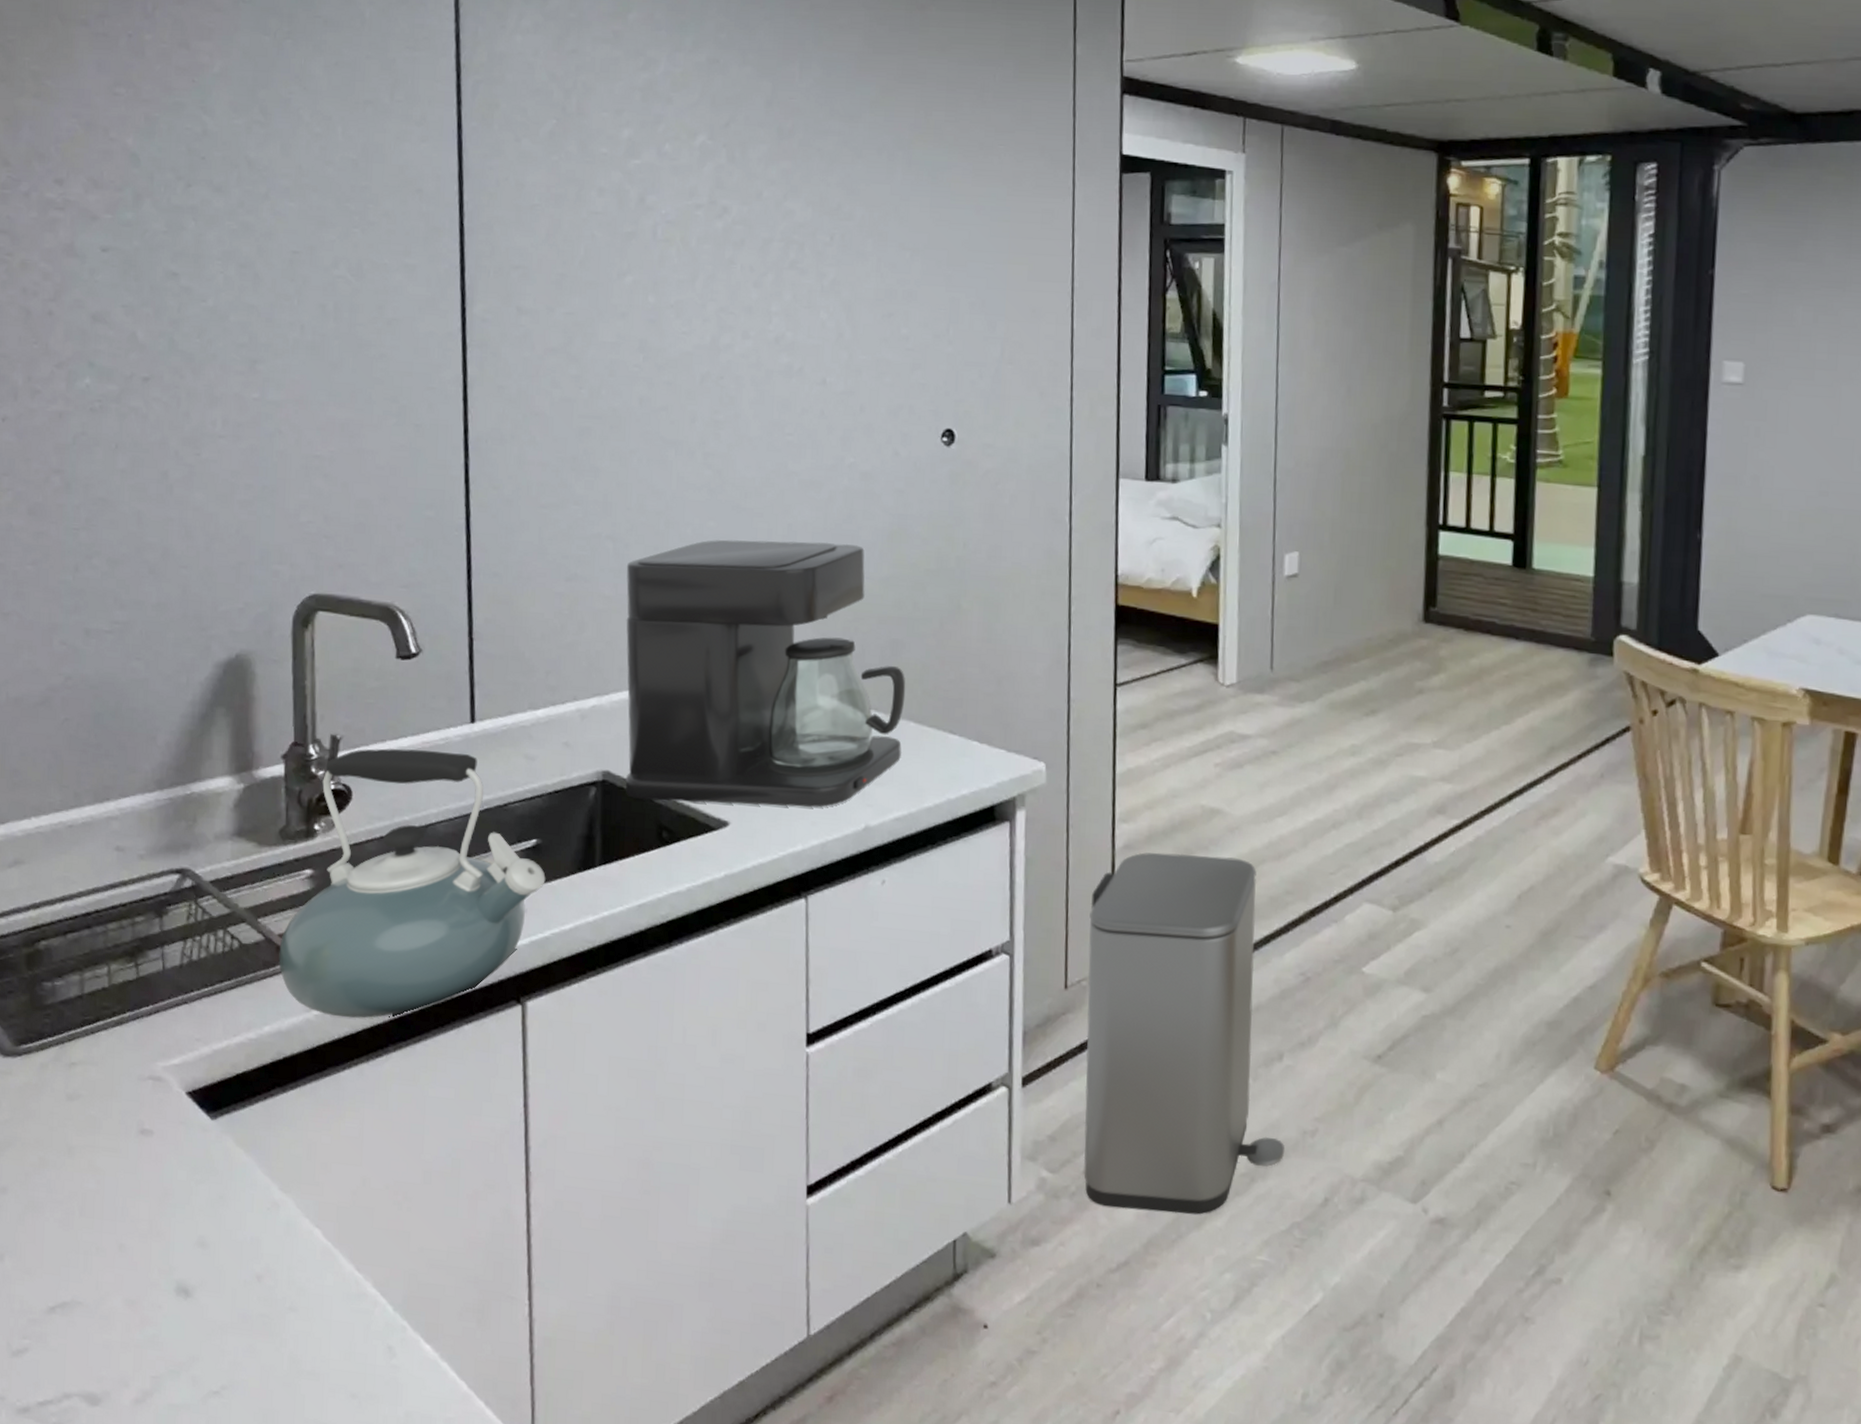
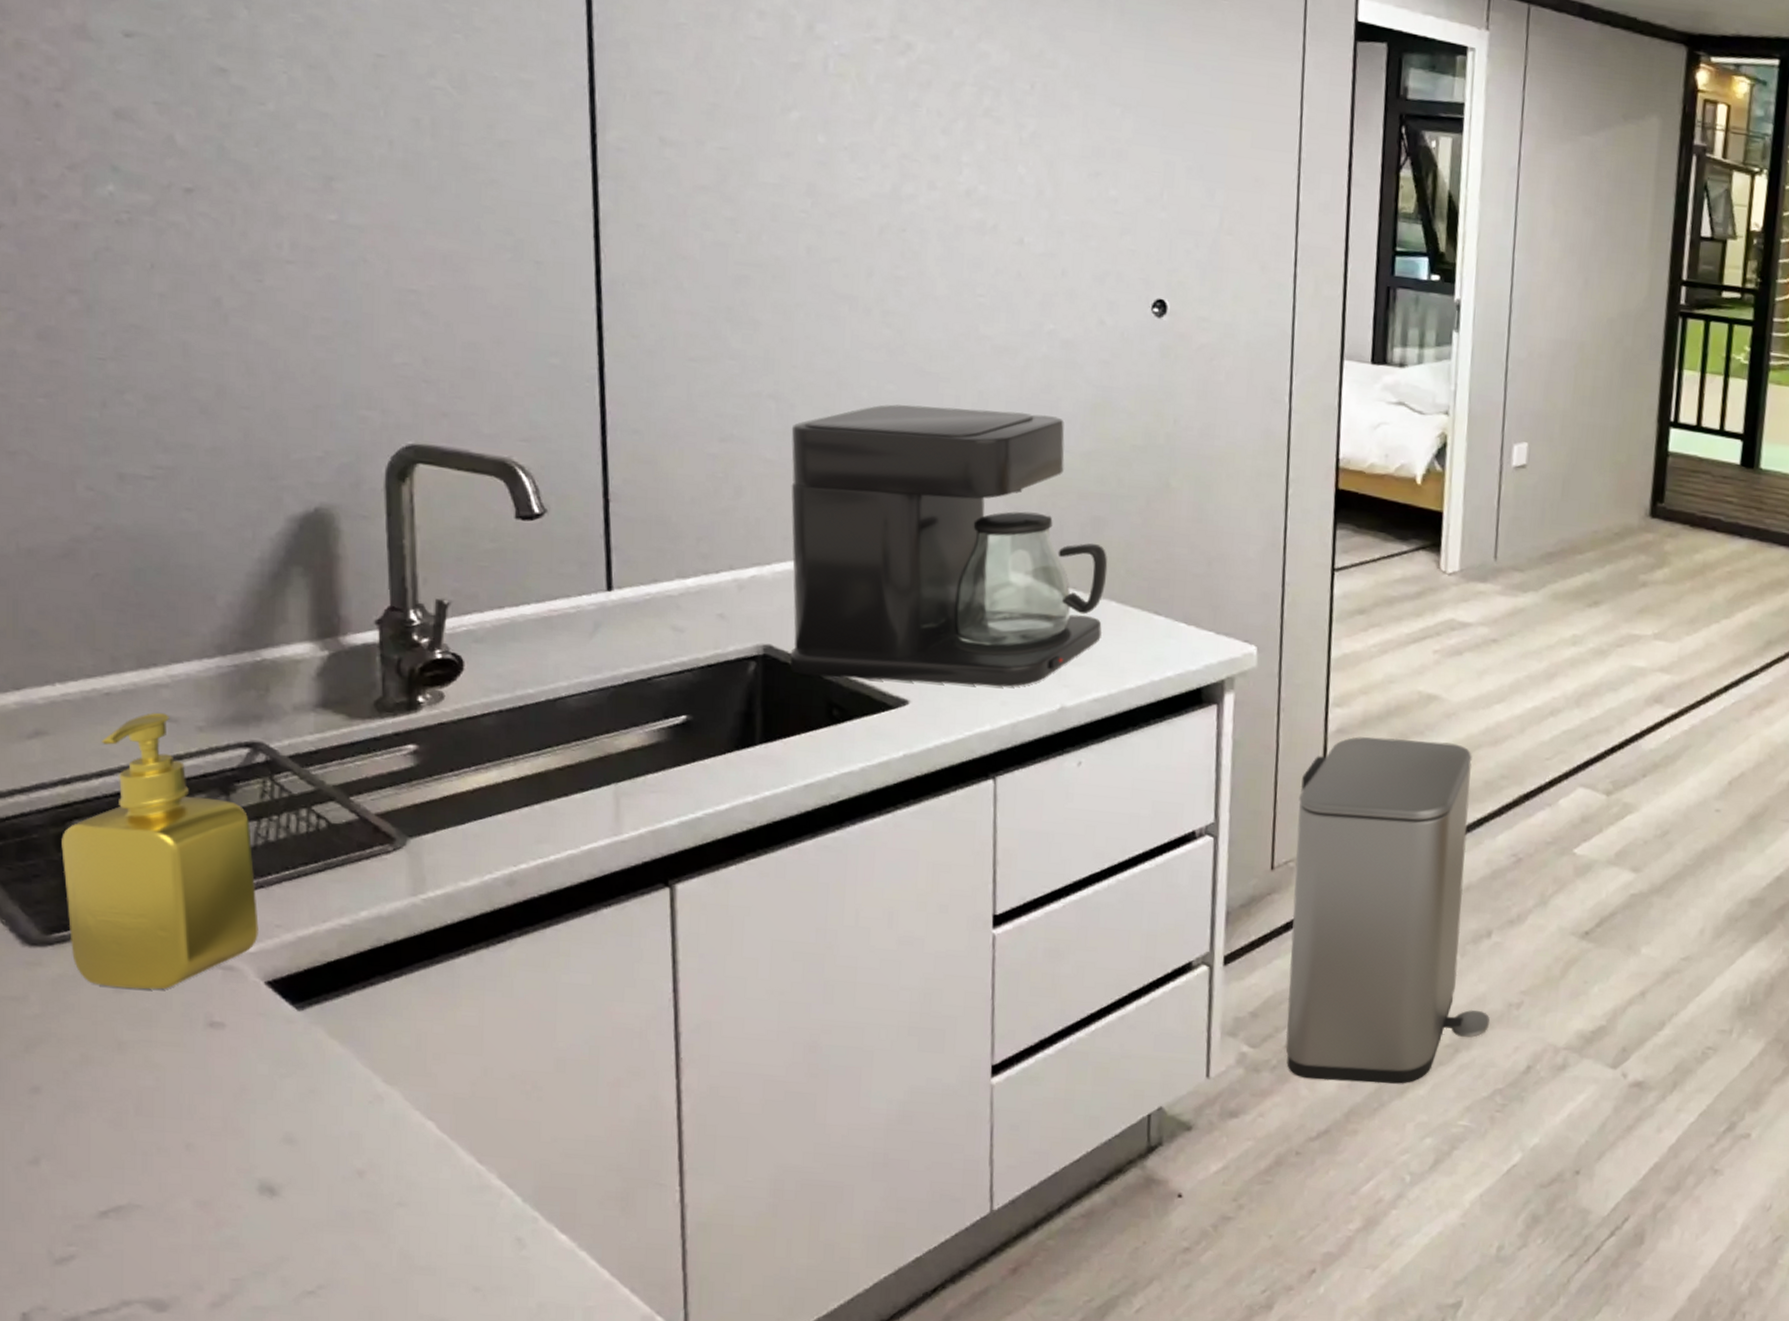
soap dispenser: none [31,842,182,1098] -> present [61,712,259,990]
kettle: present [278,748,546,1018] -> none [377,615,698,902]

